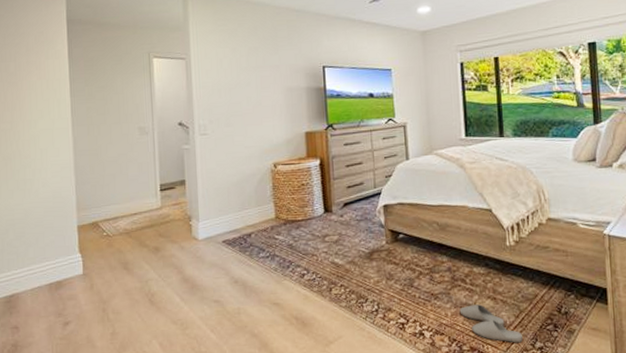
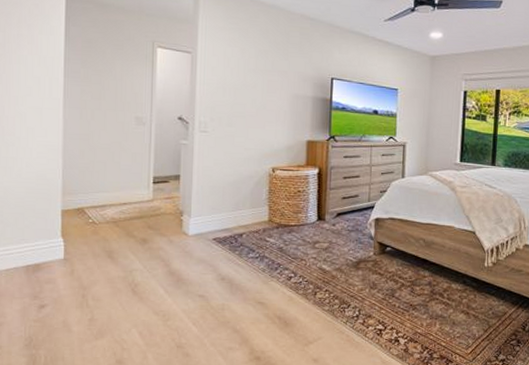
slippers: present [459,304,523,343] -> none [434,317,488,355]

